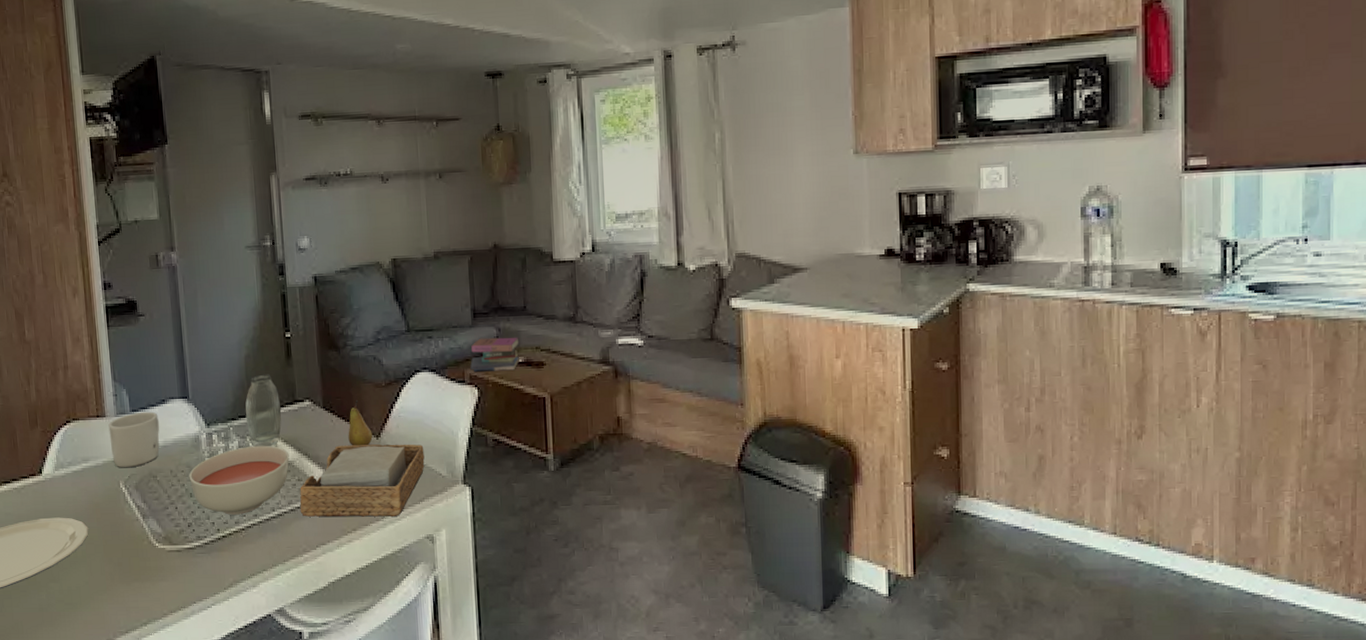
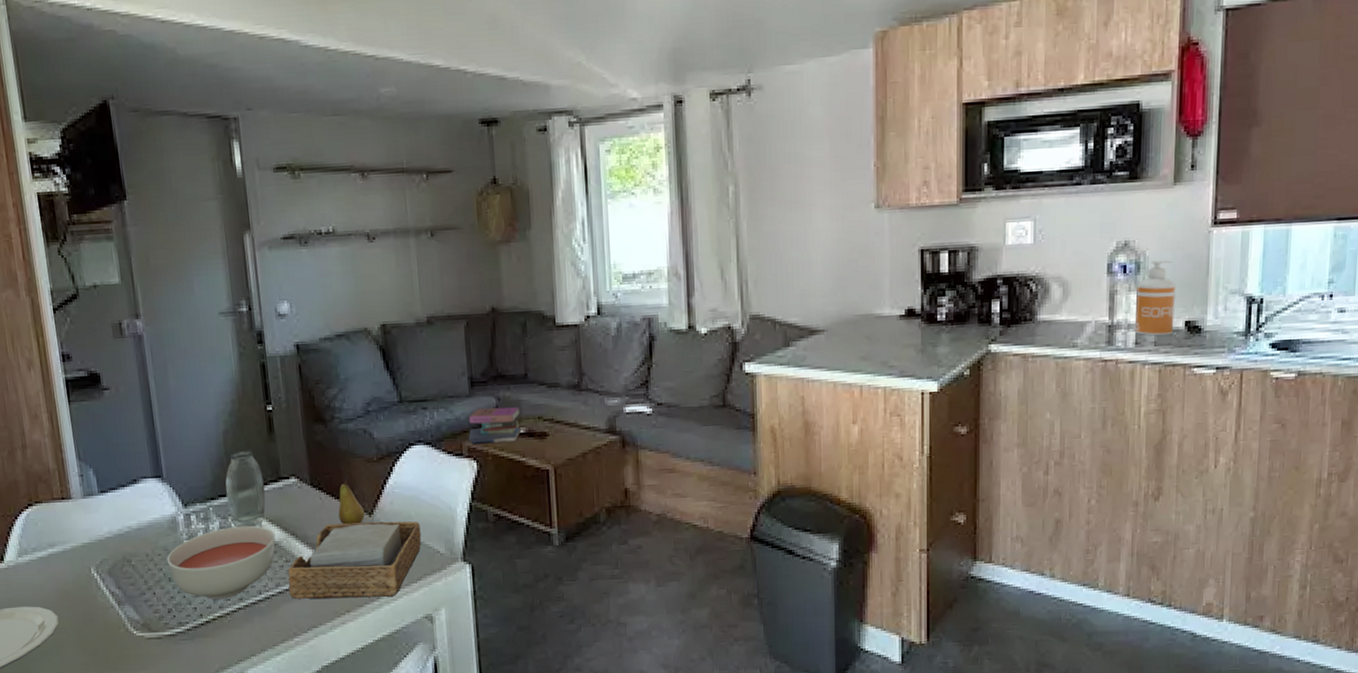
mug: present [108,411,160,468] -> none [75,492,133,553]
soap dispenser: none [1110,204,1149,277] -> present [1134,260,1176,336]

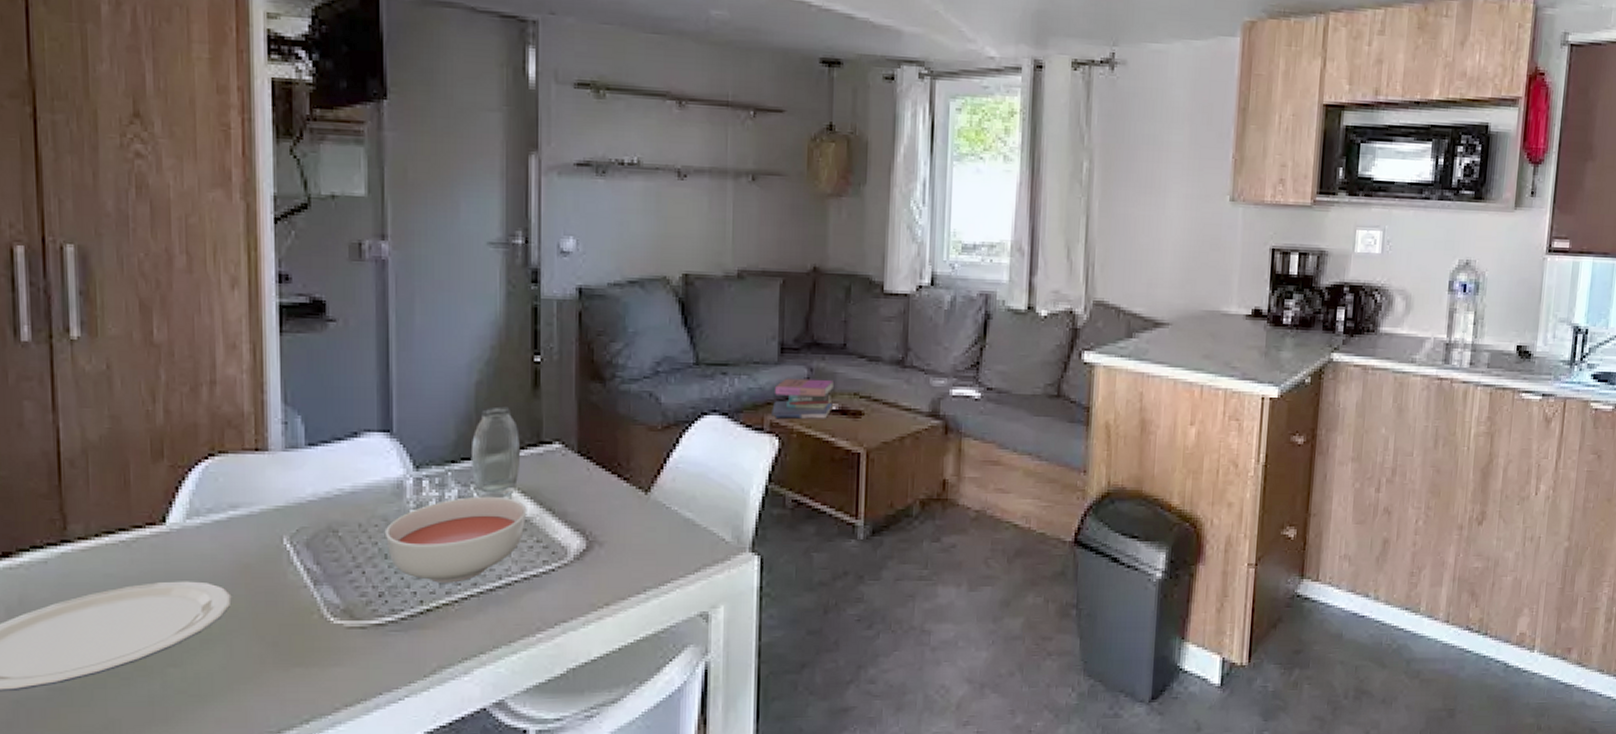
napkin holder: present [288,521,422,599] -> none [536,500,705,589]
fruit: present [338,476,365,525] -> none [608,446,640,502]
soap dispenser: present [1134,260,1176,336] -> none [1470,282,1510,358]

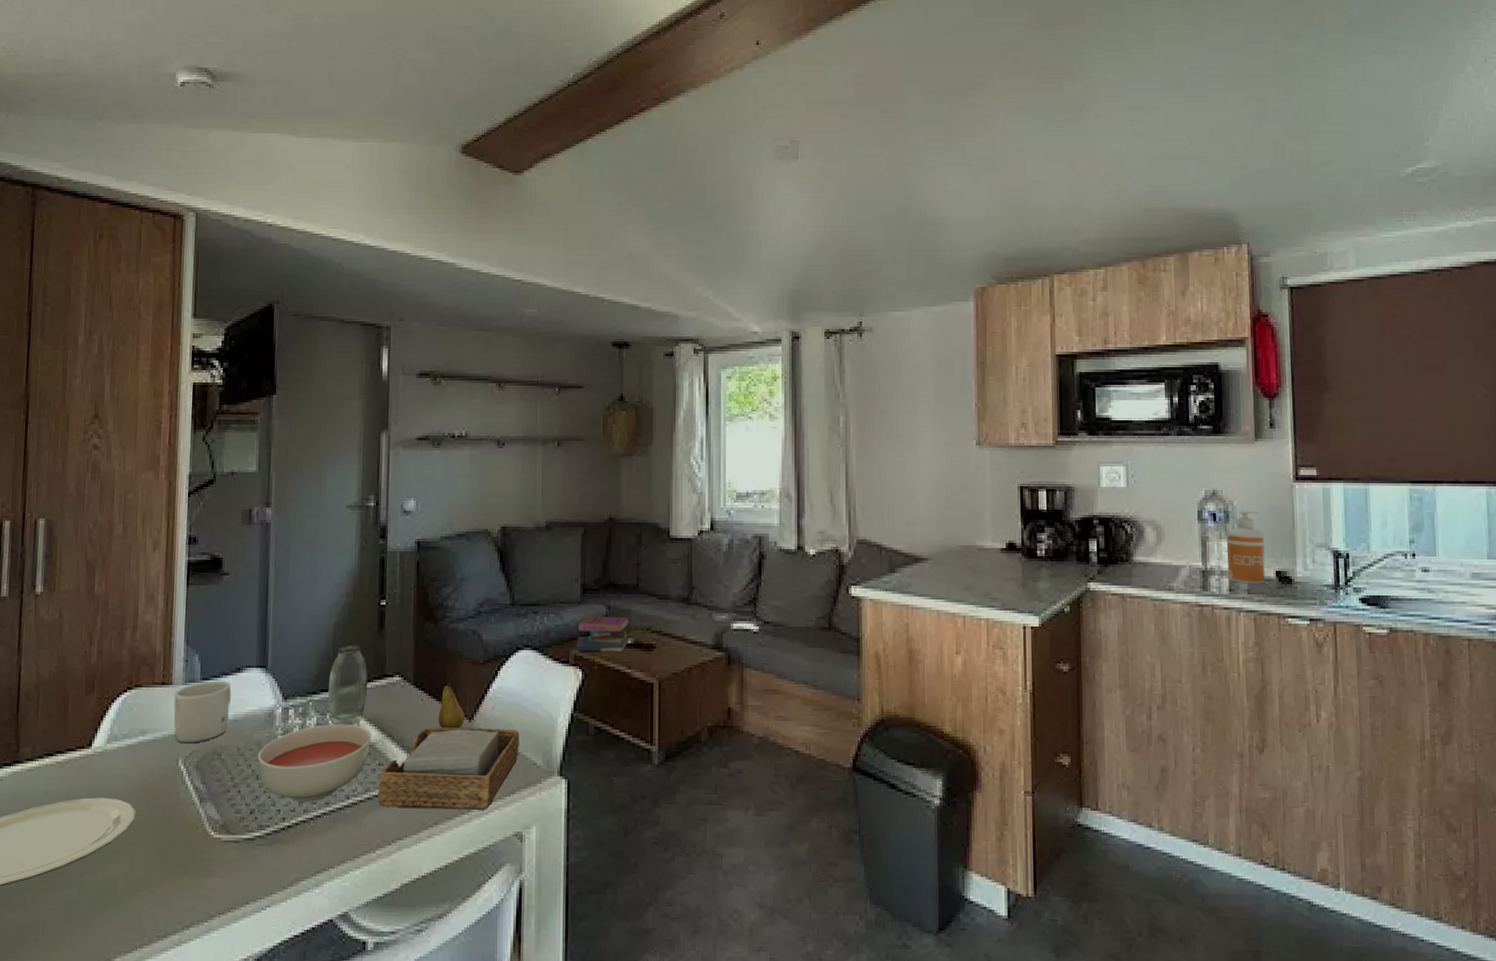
mug: none [272,446,348,519] -> present [173,680,232,744]
napkin holder: none [536,500,705,589] -> present [377,727,519,810]
fruit: none [608,446,640,502] -> present [438,678,465,729]
soap dispenser: none [1470,282,1510,358] -> present [1227,511,1266,584]

